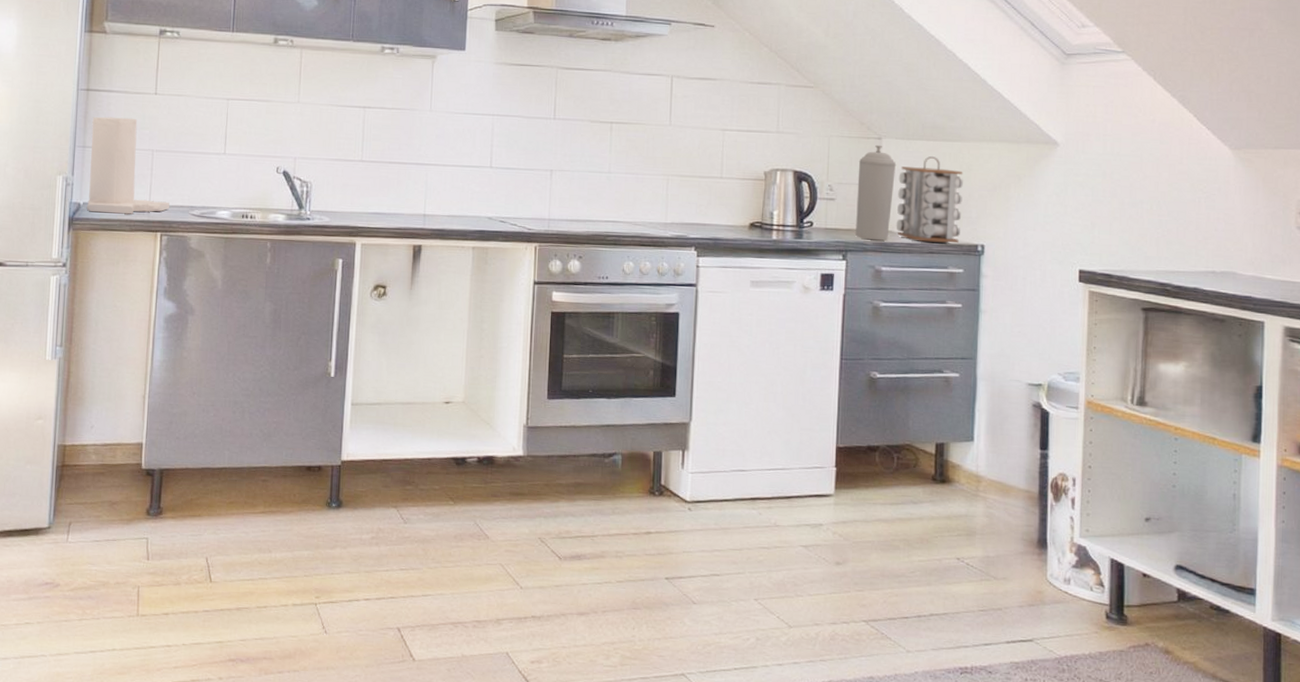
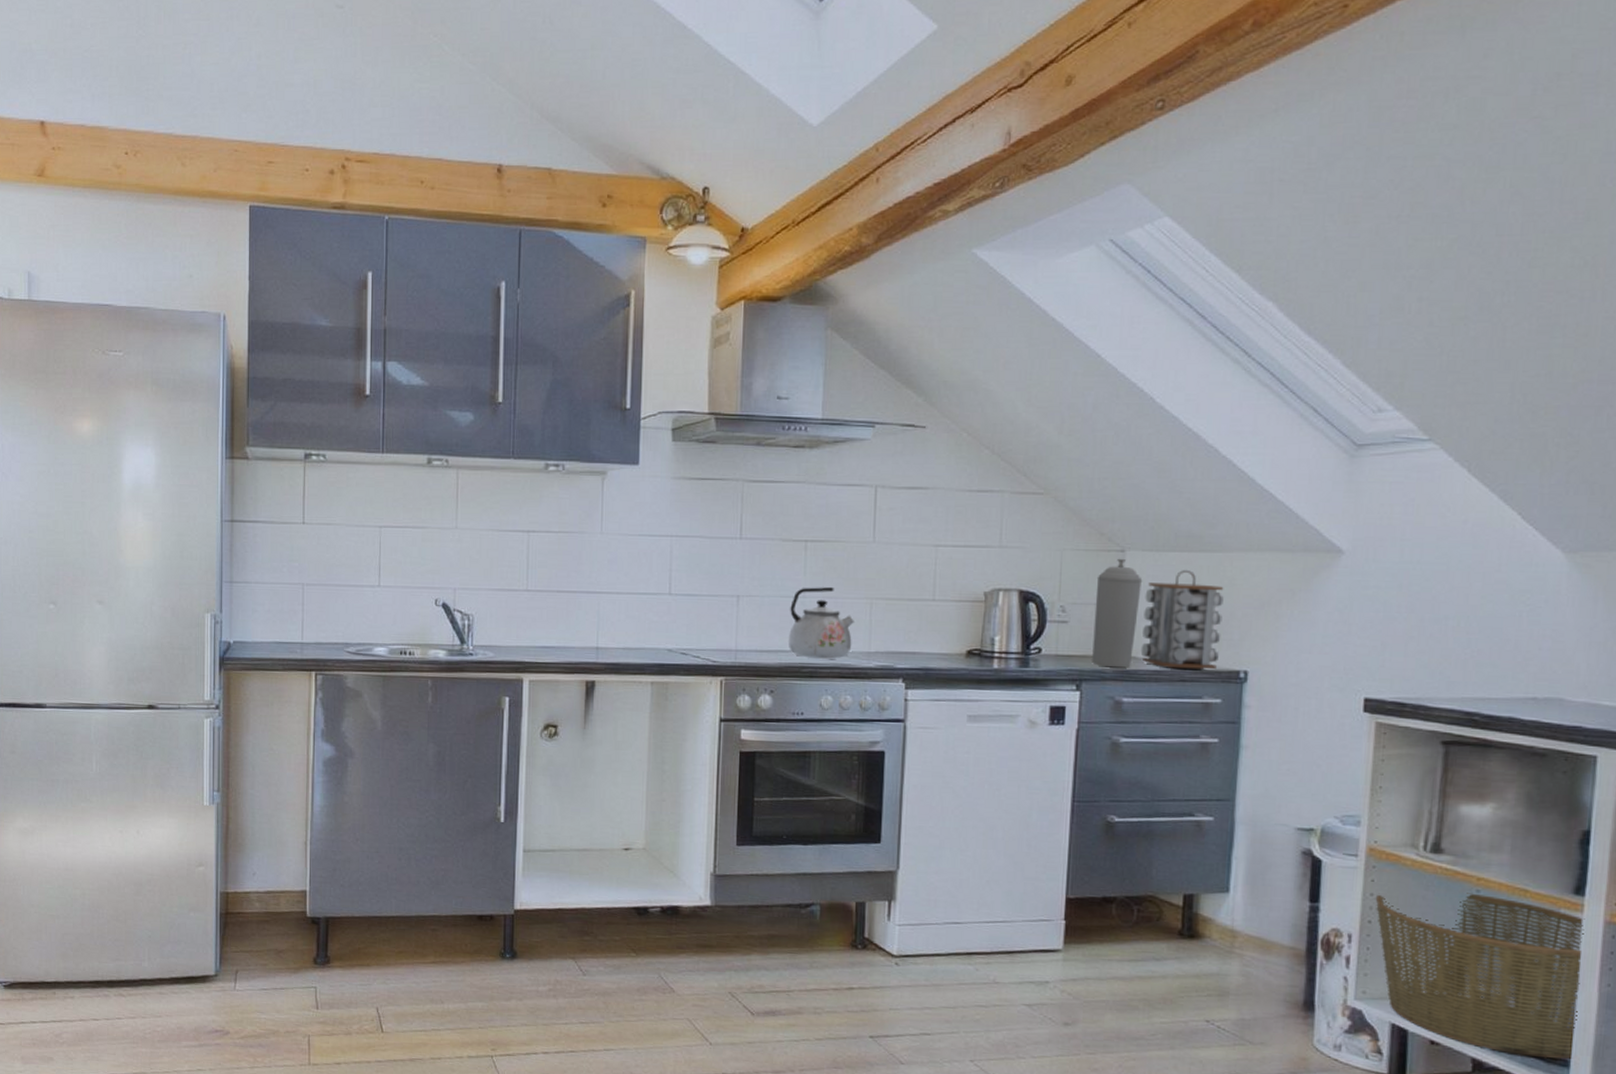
paper towel: present [87,116,170,214] -> none [238,549,324,653]
kettle: none [595,164,654,230] -> present [788,587,855,660]
basket: none [1093,441,1262,589] -> present [1375,893,1585,1060]

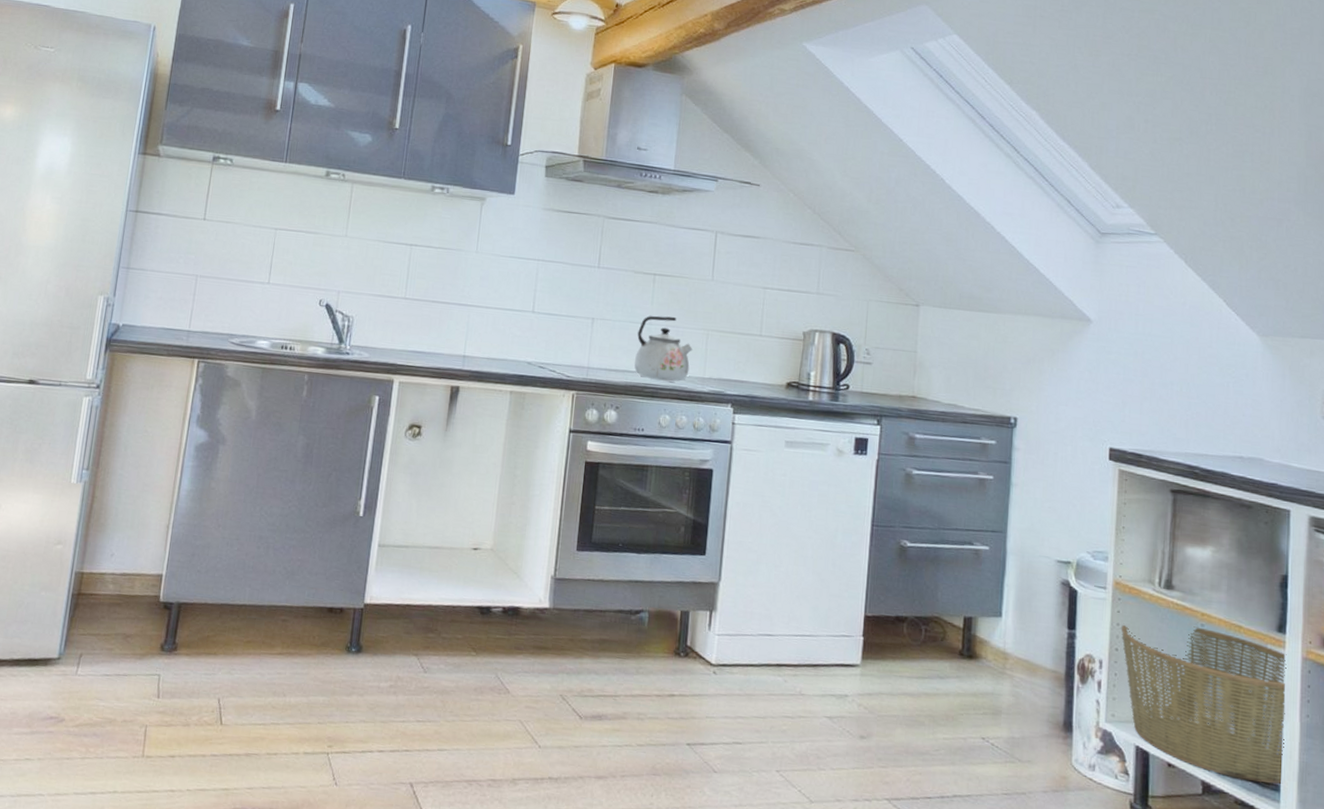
canister: present [1092,558,1143,668] -> none [891,311,933,408]
spice rack: present [1140,569,1224,671] -> none [930,325,998,415]

